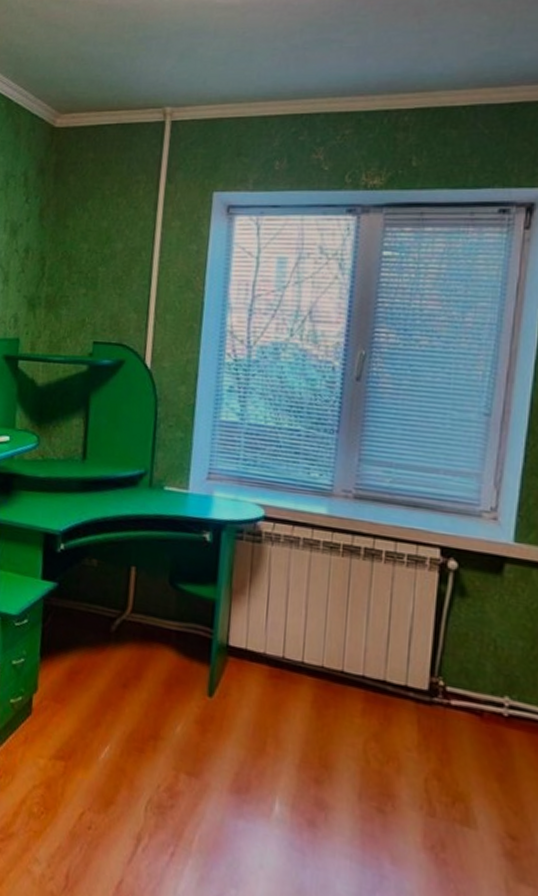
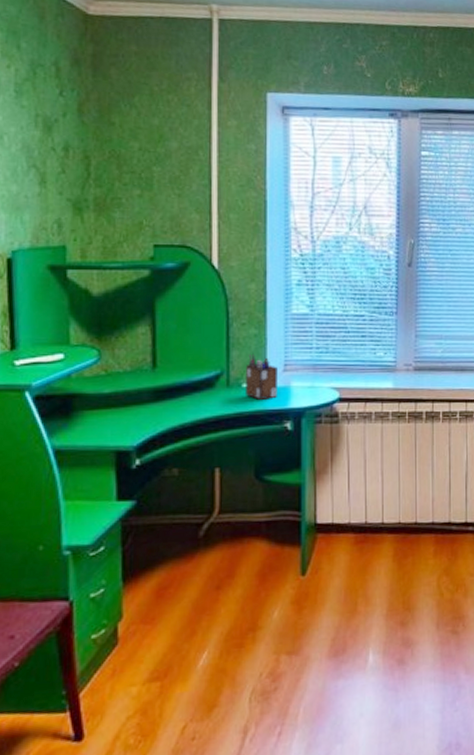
desk organizer: none [167,457,201,506] -> present [246,353,277,400]

